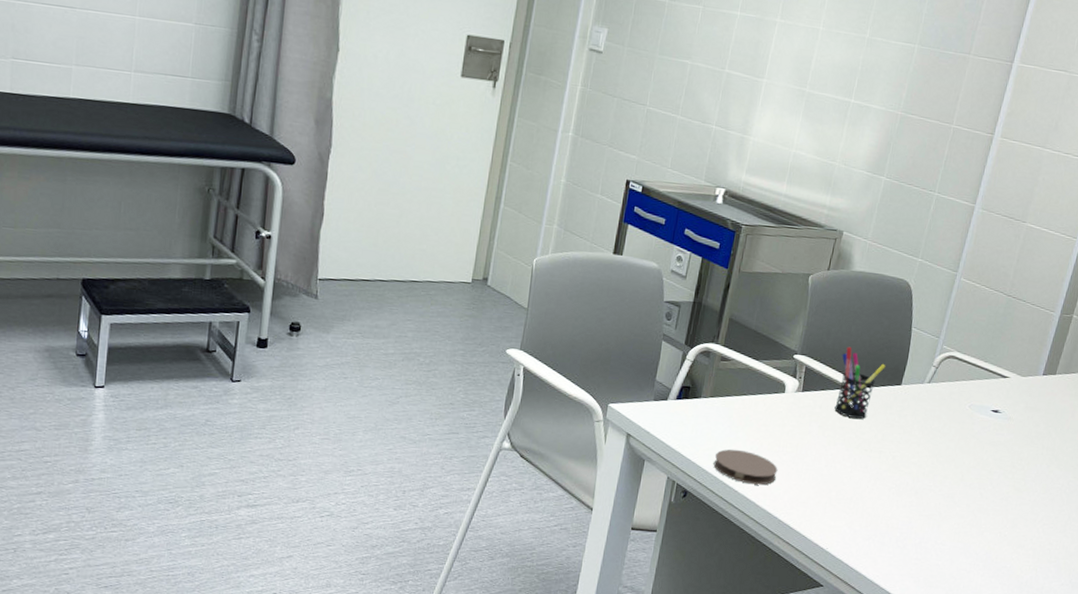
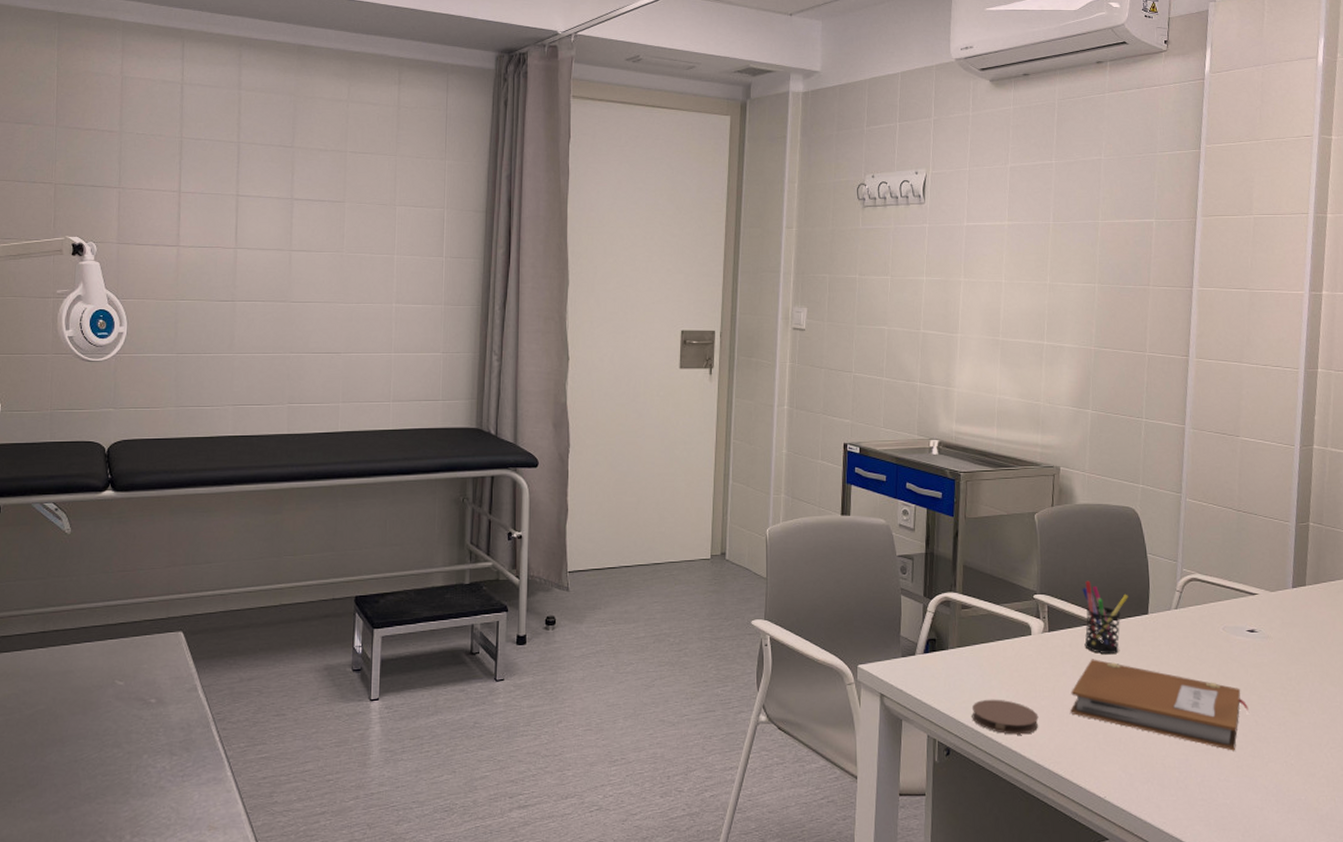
notebook: none [809,421,977,519] -> present [1070,659,1249,751]

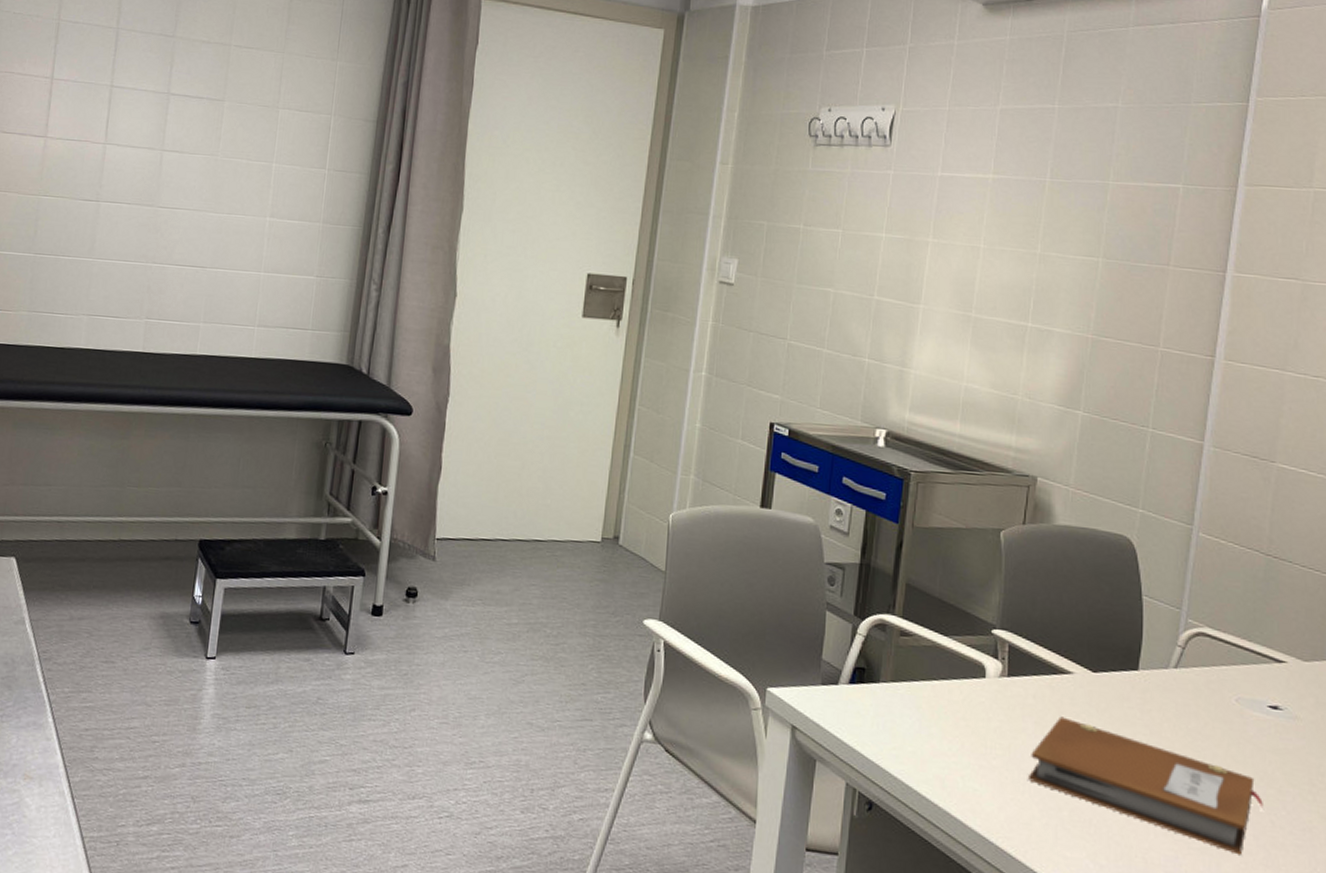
coaster: present [972,699,1039,735] -> none [903,748,987,799]
pen holder: present [1082,580,1128,655] -> none [1053,619,1114,715]

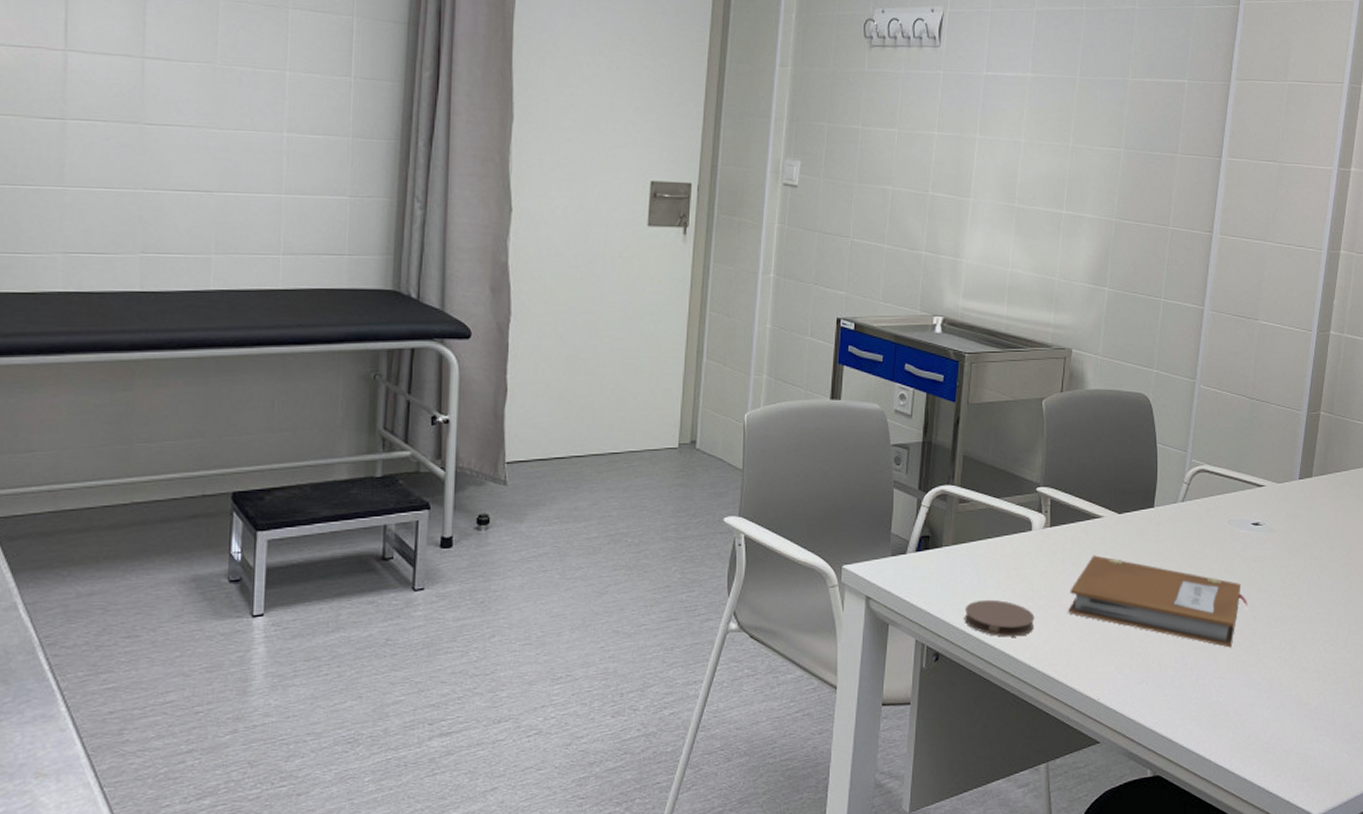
coaster: none [903,748,987,799] -> present [964,599,1035,637]

